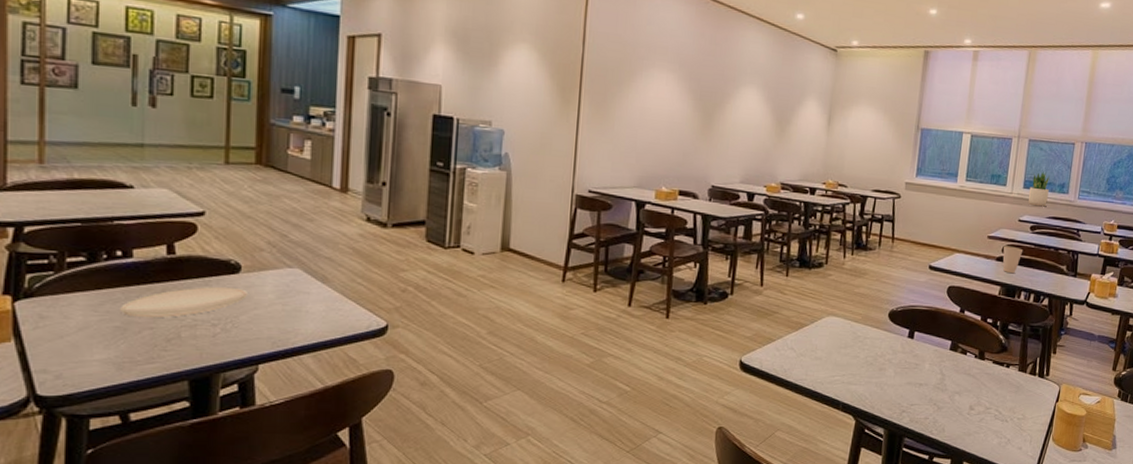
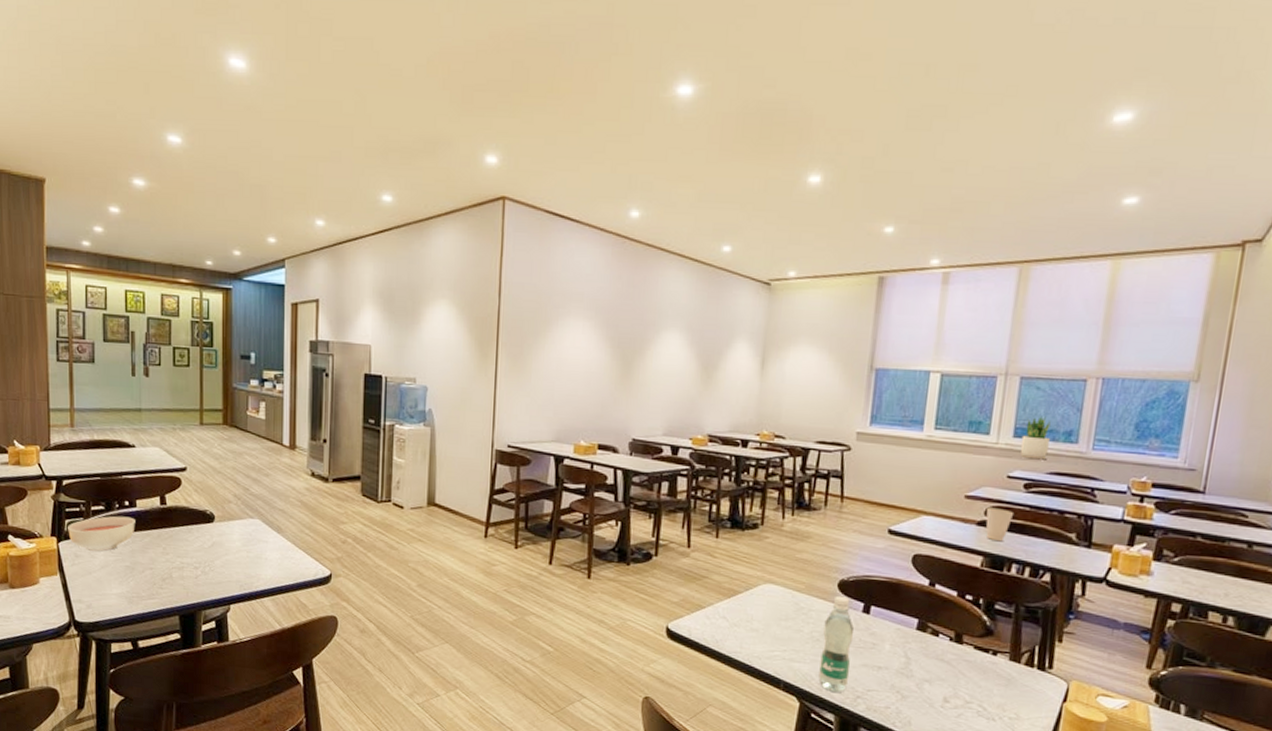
bowl: none [29,268,131,311] -> present [68,516,135,552]
plate: present [120,286,247,318] -> none [129,534,220,560]
bottle: none [871,324,902,408] -> present [818,595,855,692]

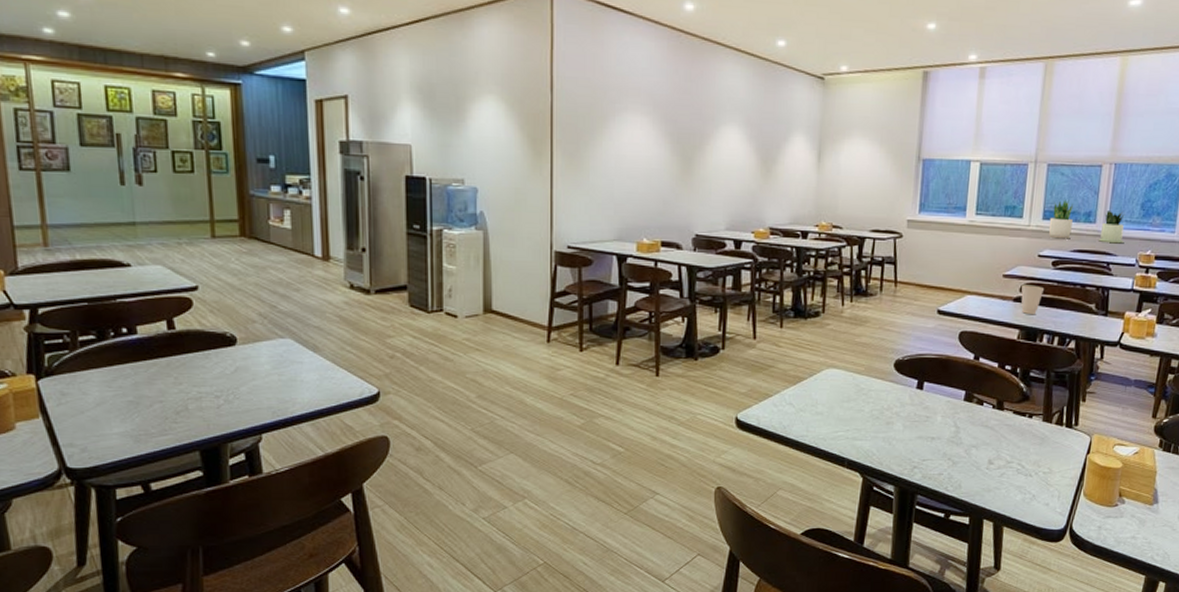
bowl: present [68,516,135,552] -> none [49,345,138,387]
bottle: present [818,595,855,692] -> none [879,375,910,464]
planter: none [1080,430,1115,468] -> present [1098,211,1125,244]

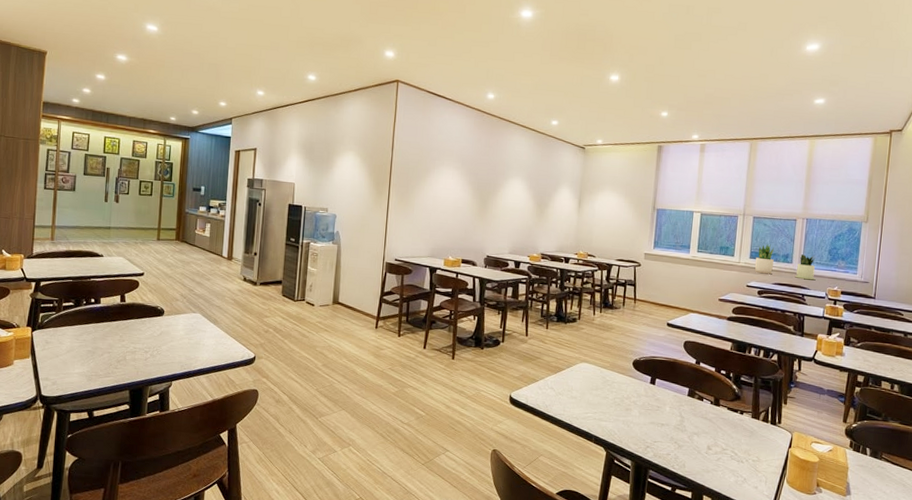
cup: present [1021,284,1045,315] -> none [733,307,752,332]

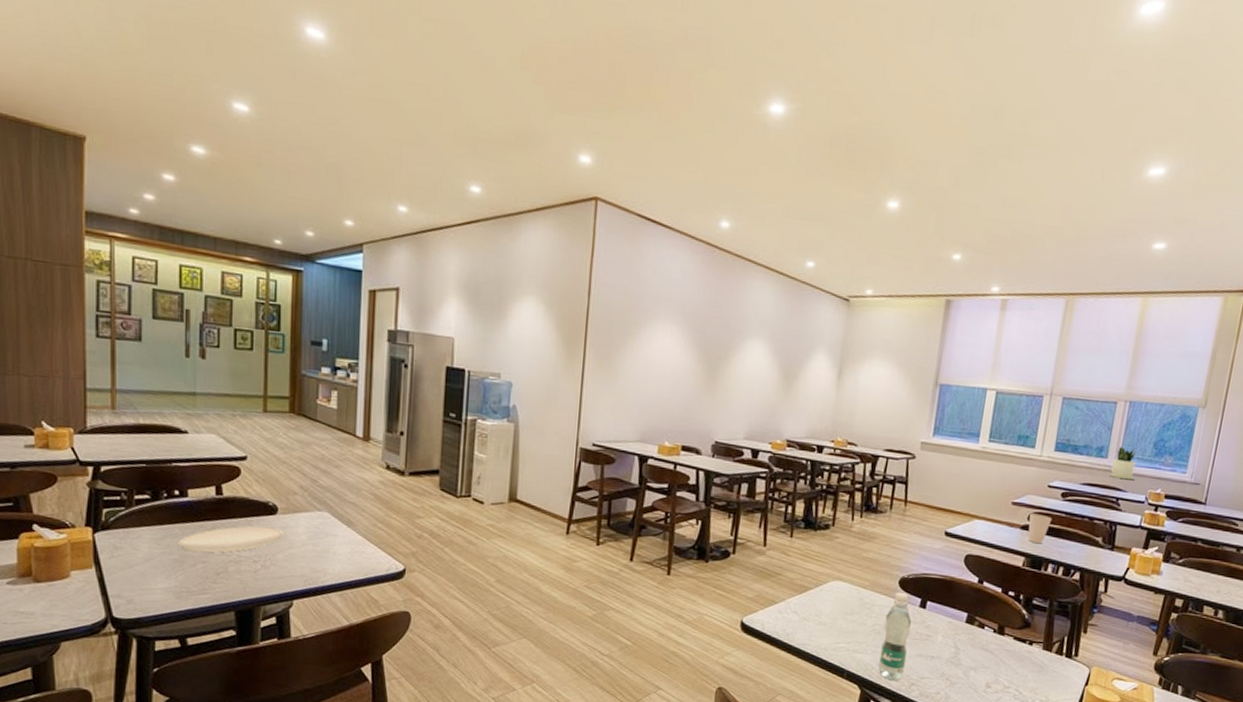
plate: none [92,325,167,346] -> present [178,526,283,553]
bottle: none [619,371,645,444] -> present [878,591,912,680]
cup: none [733,307,752,332] -> present [1028,513,1053,544]
planter: present [754,244,774,275] -> none [1060,432,1086,472]

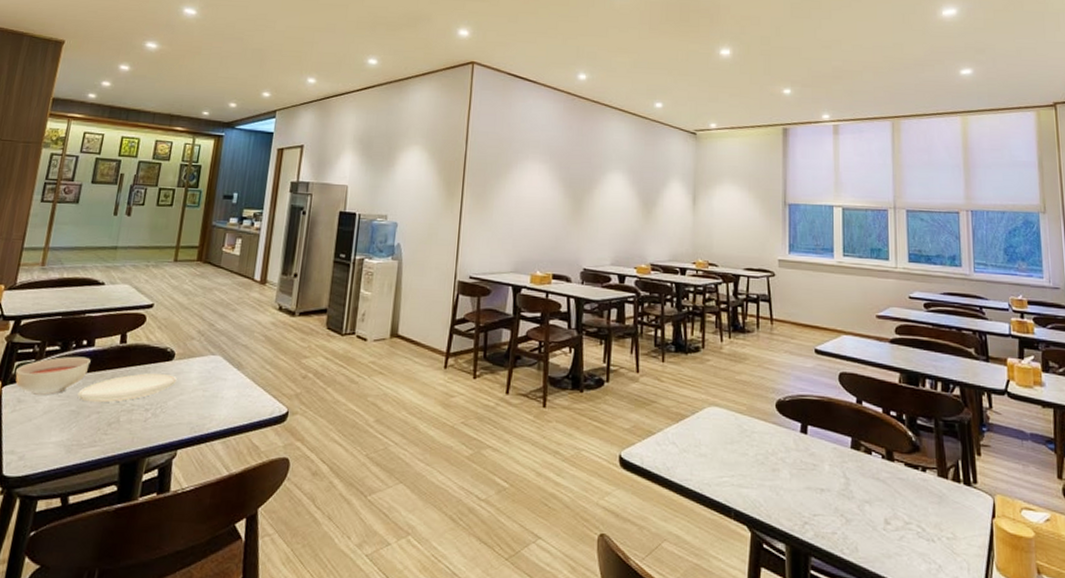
bowl: none [106,506,186,544] -> present [15,356,91,395]
bottle: present [878,591,912,680] -> none [767,416,795,519]
cup: present [1028,513,1053,544] -> none [897,326,920,358]
planter: present [1108,447,1137,481] -> none [966,255,994,288]

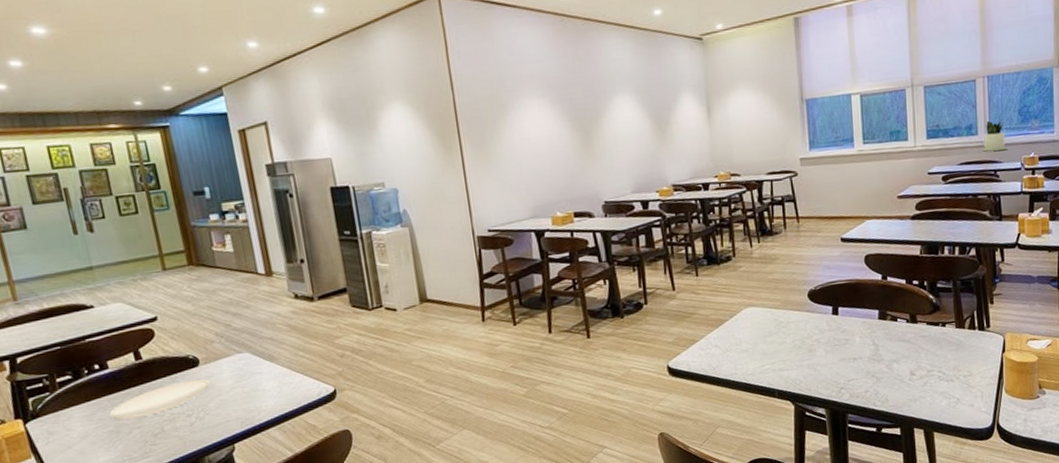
bowl: present [15,356,91,395] -> none [33,380,112,424]
planter: none [966,255,994,288] -> present [982,120,1008,153]

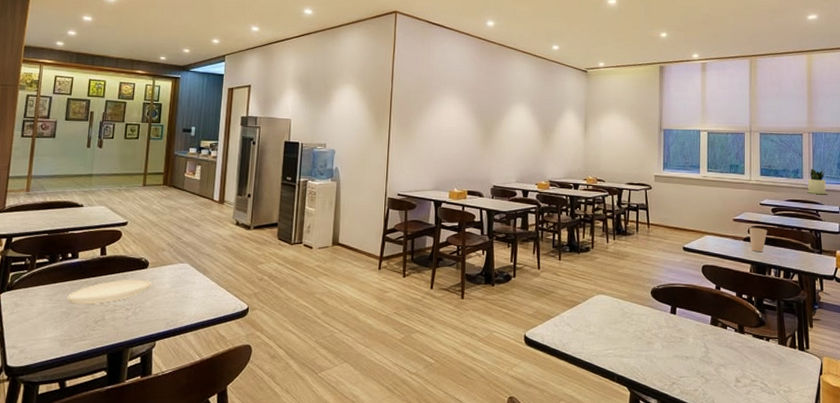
cup: none [917,201,939,230] -> present [749,227,768,253]

